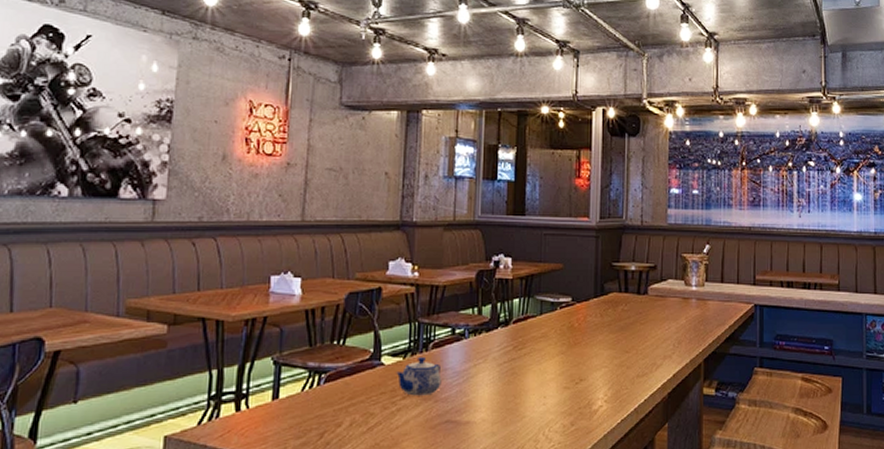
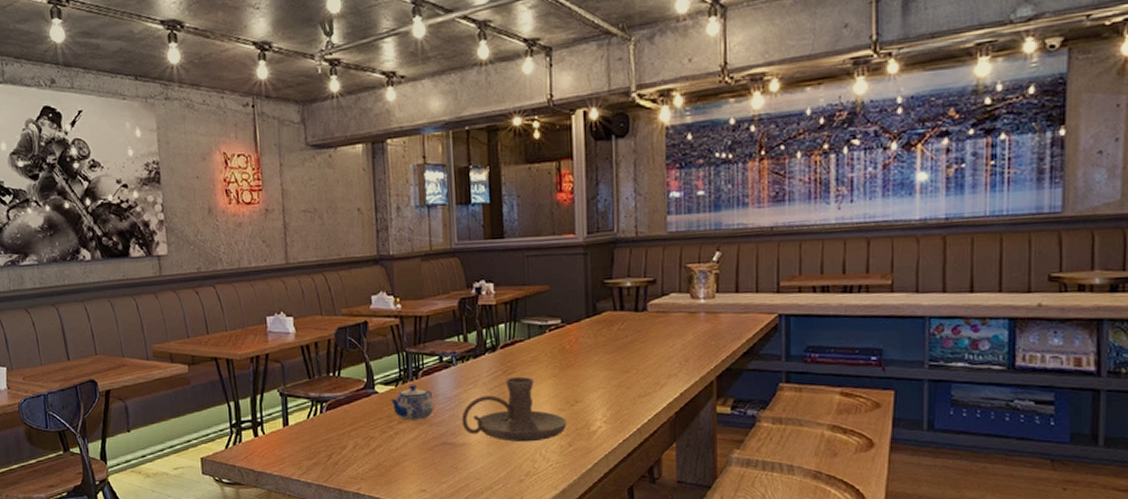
candle holder: none [468,352,571,421] -> present [461,376,567,443]

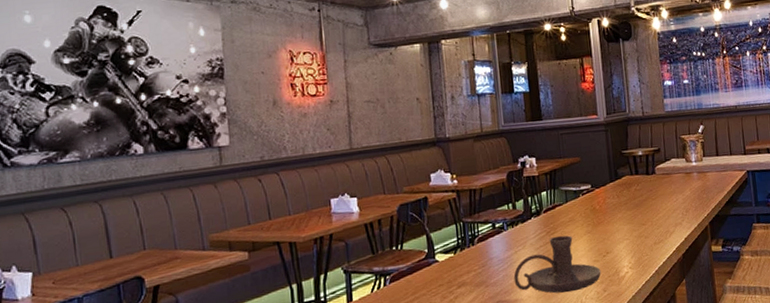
teapot: present [390,385,434,421] -> none [449,251,490,285]

